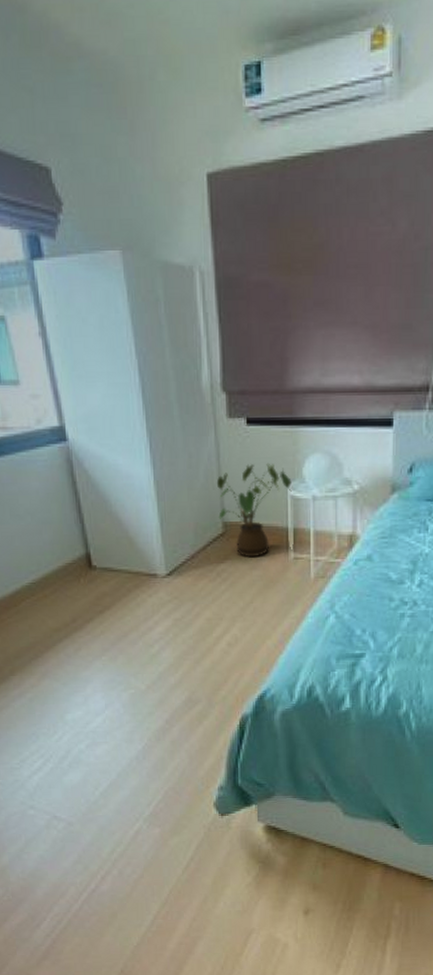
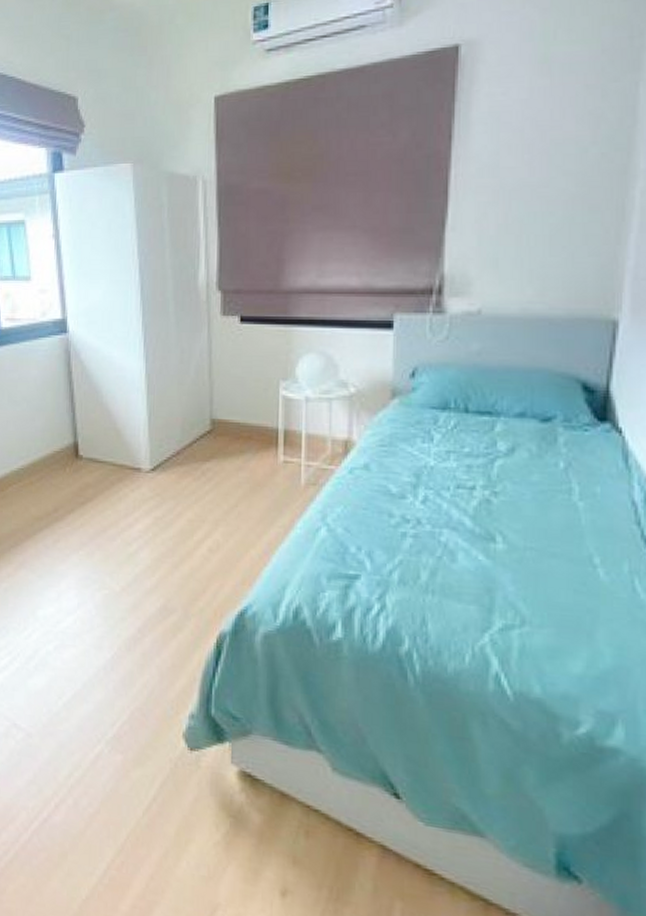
house plant: present [216,463,293,557] -> none [206,361,285,457]

